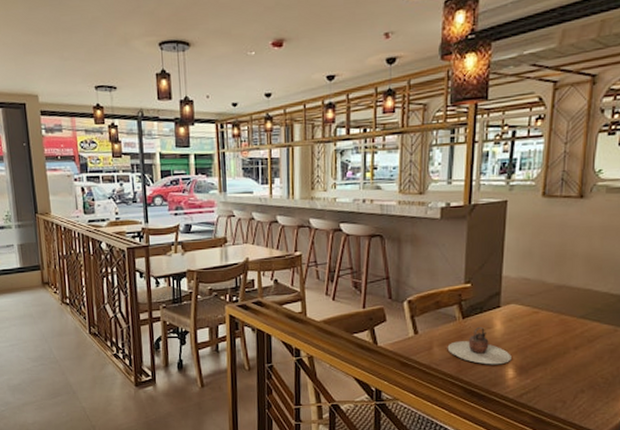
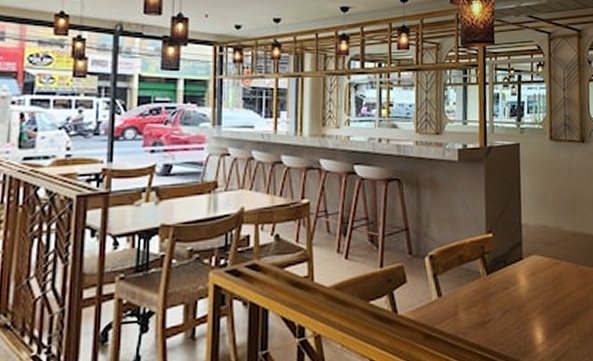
teapot: present [447,326,512,365] -> none [473,283,539,329]

